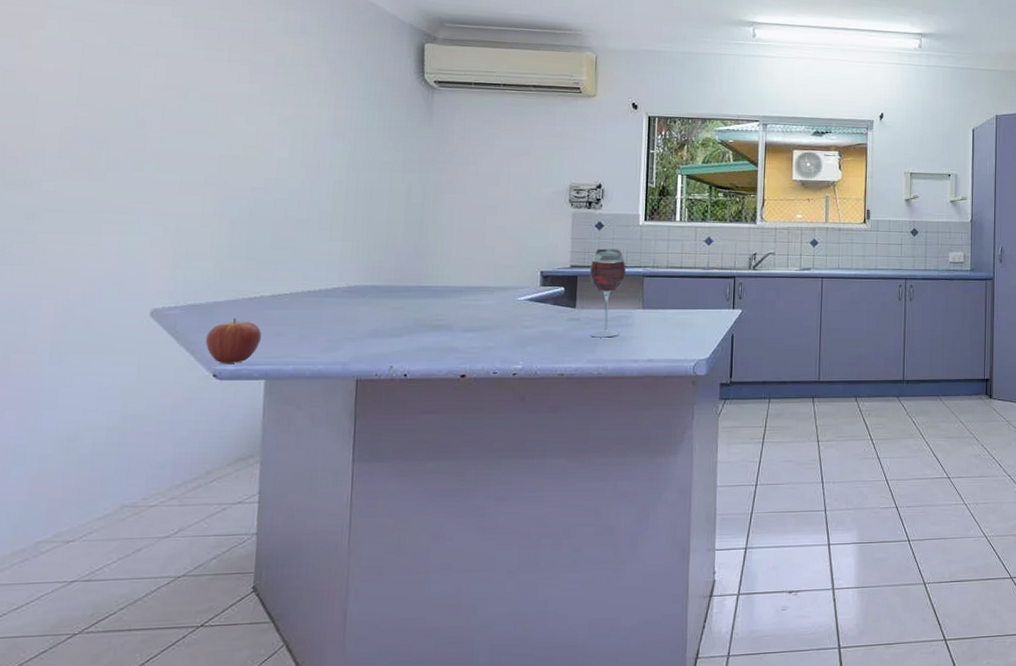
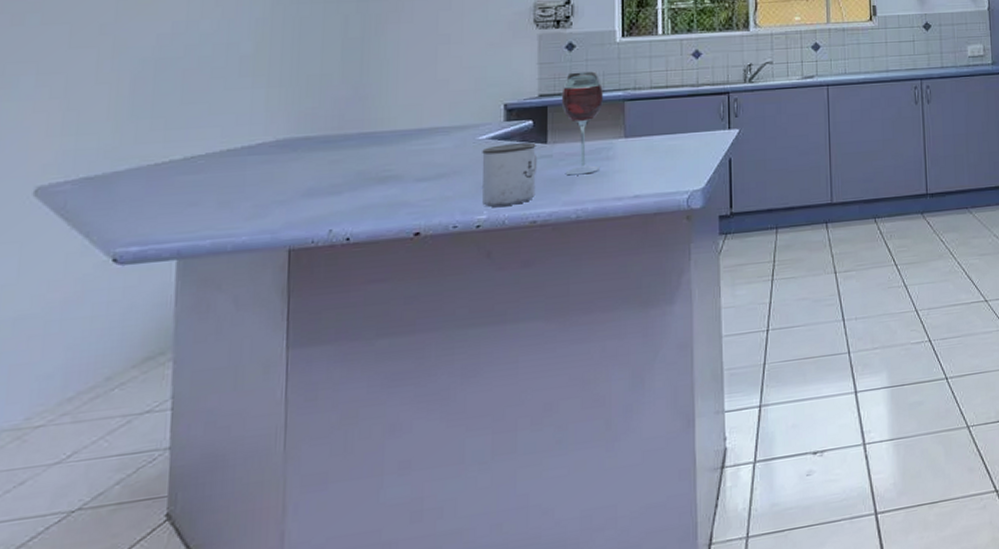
fruit: present [205,318,261,363] -> none [102,189,171,245]
mug: none [519,306,567,358] -> present [482,142,538,207]

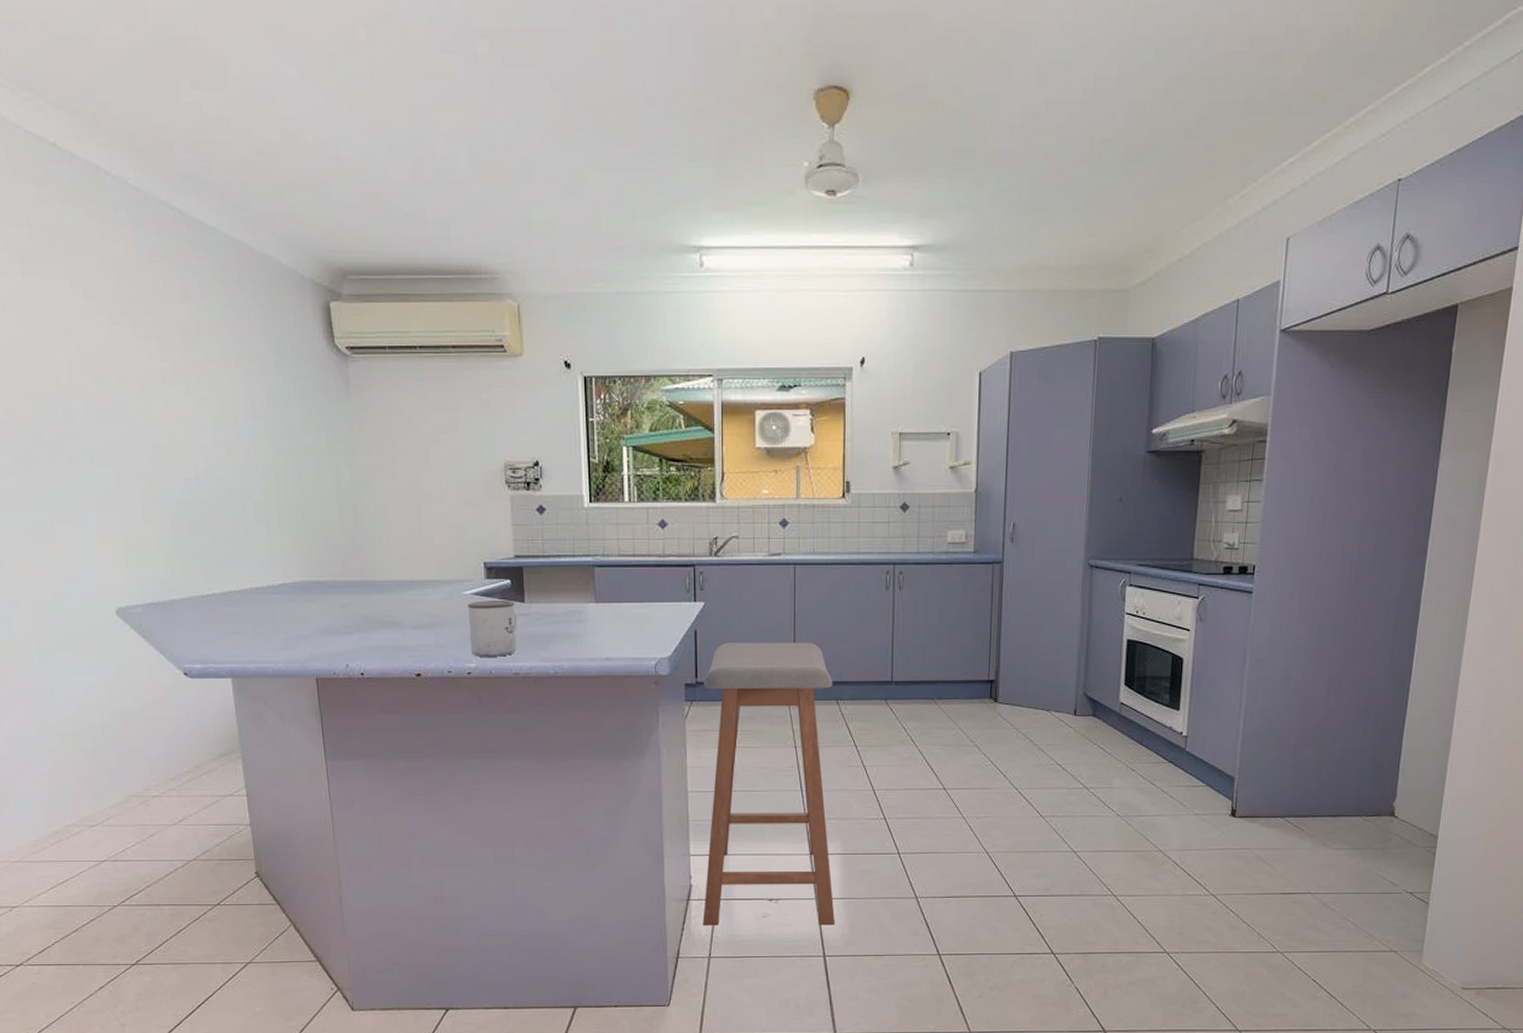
wineglass: present [561,71,604,176] -> none [535,535,575,634]
stool: none [738,161,885,498] -> present [703,642,835,926]

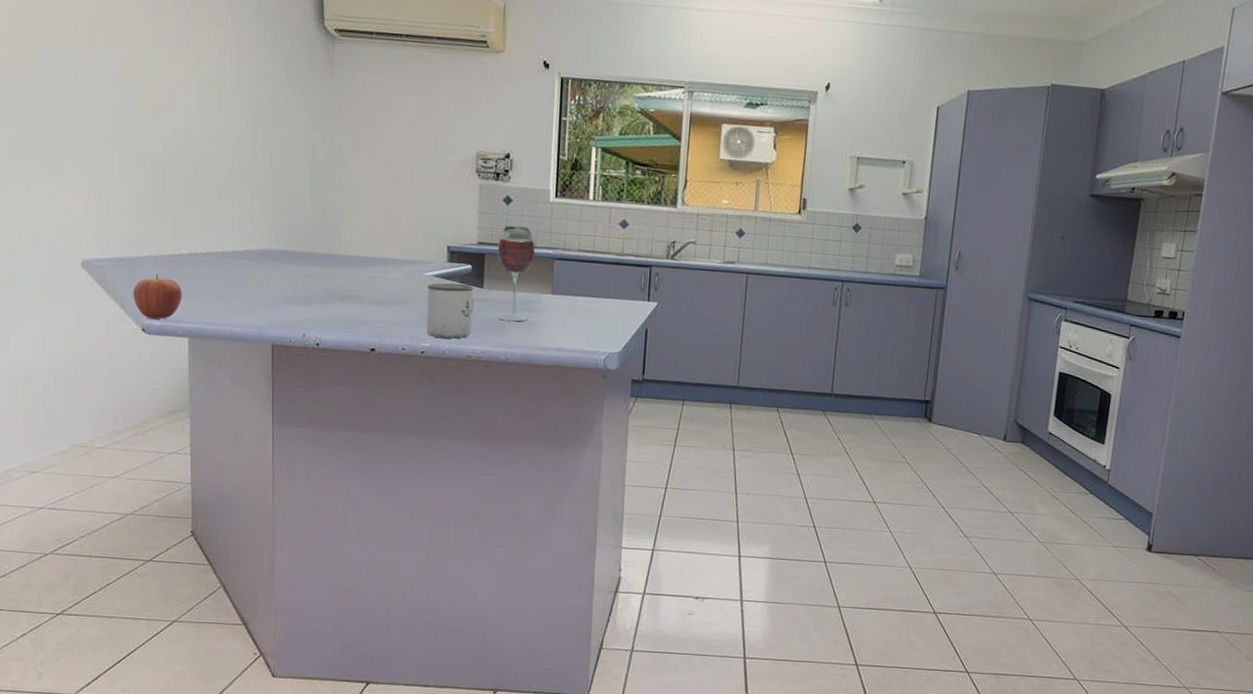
fruit: none [170,616,221,661] -> present [132,274,182,319]
wineglass: none [535,535,575,634] -> present [497,225,536,322]
stool: present [703,642,835,926] -> none [628,343,775,627]

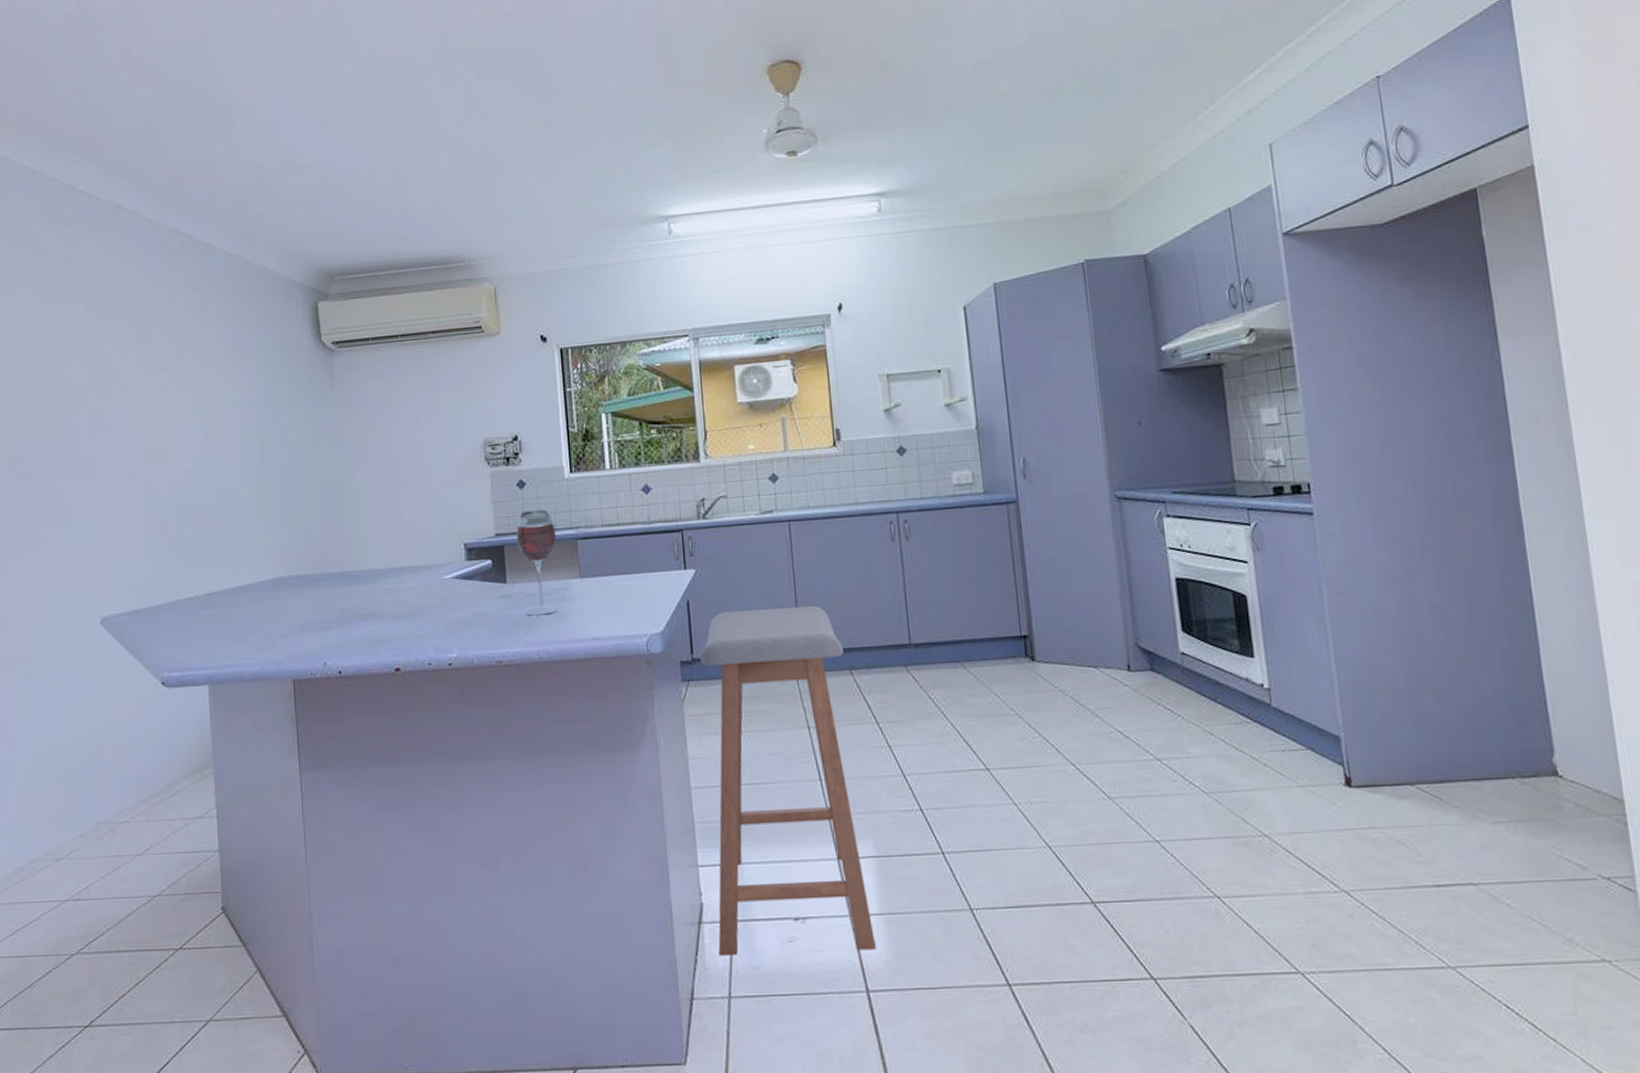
fruit: present [132,274,182,319] -> none [150,621,200,670]
mug: present [427,283,475,339] -> none [448,582,500,646]
stool: none [628,343,775,627] -> present [700,605,876,956]

